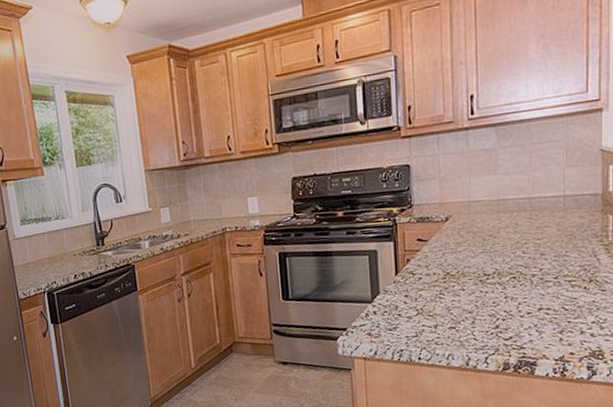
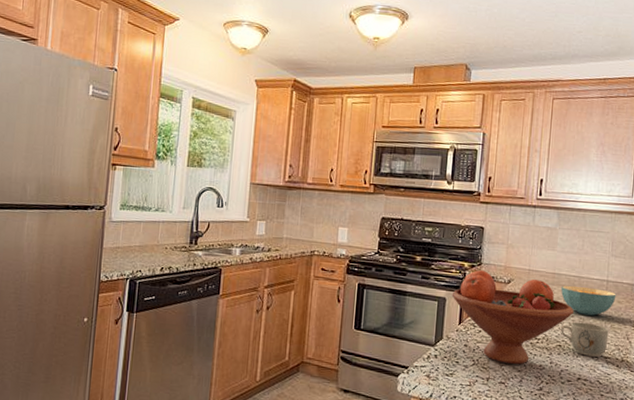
fruit bowl: none [383,210,527,307] -> present [452,270,574,365]
cereal bowl: none [510,207,577,240] -> present [561,285,617,316]
mug: none [514,246,572,284] -> present [561,321,609,357]

